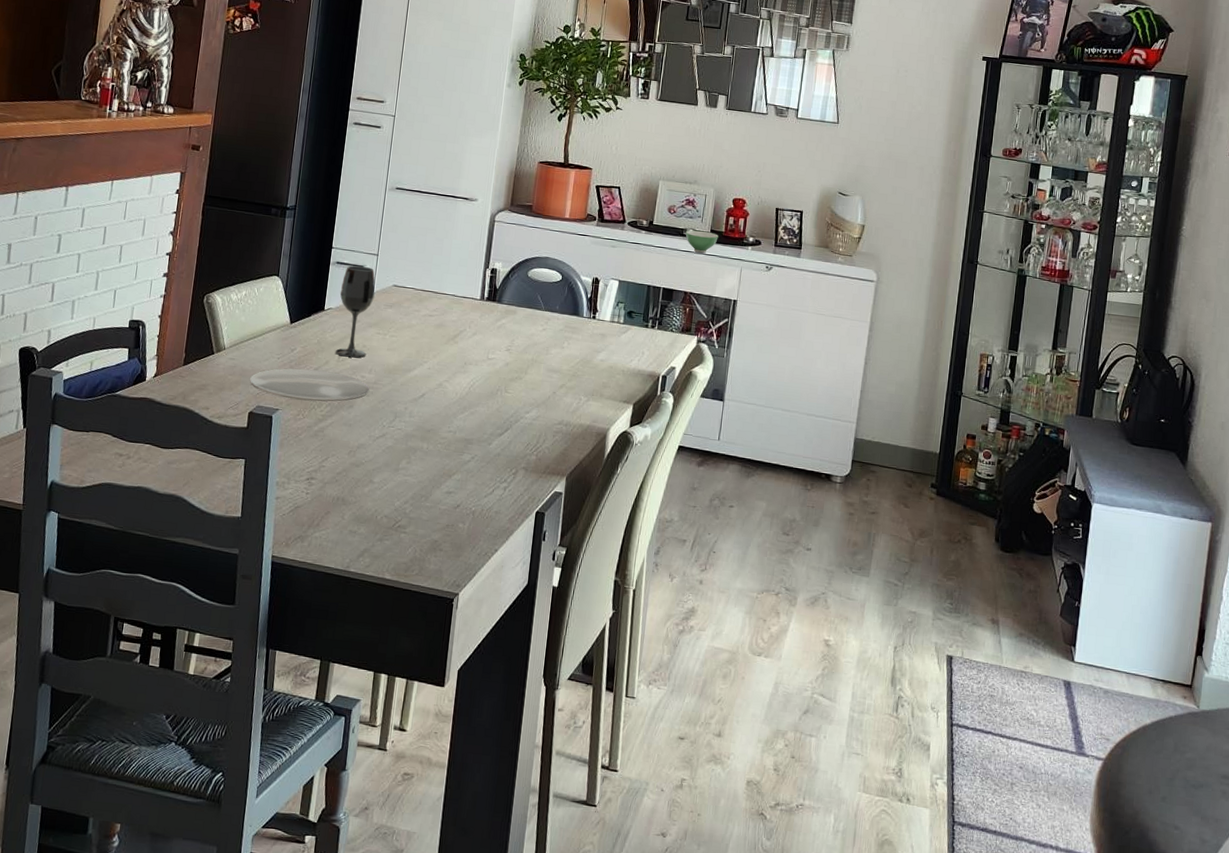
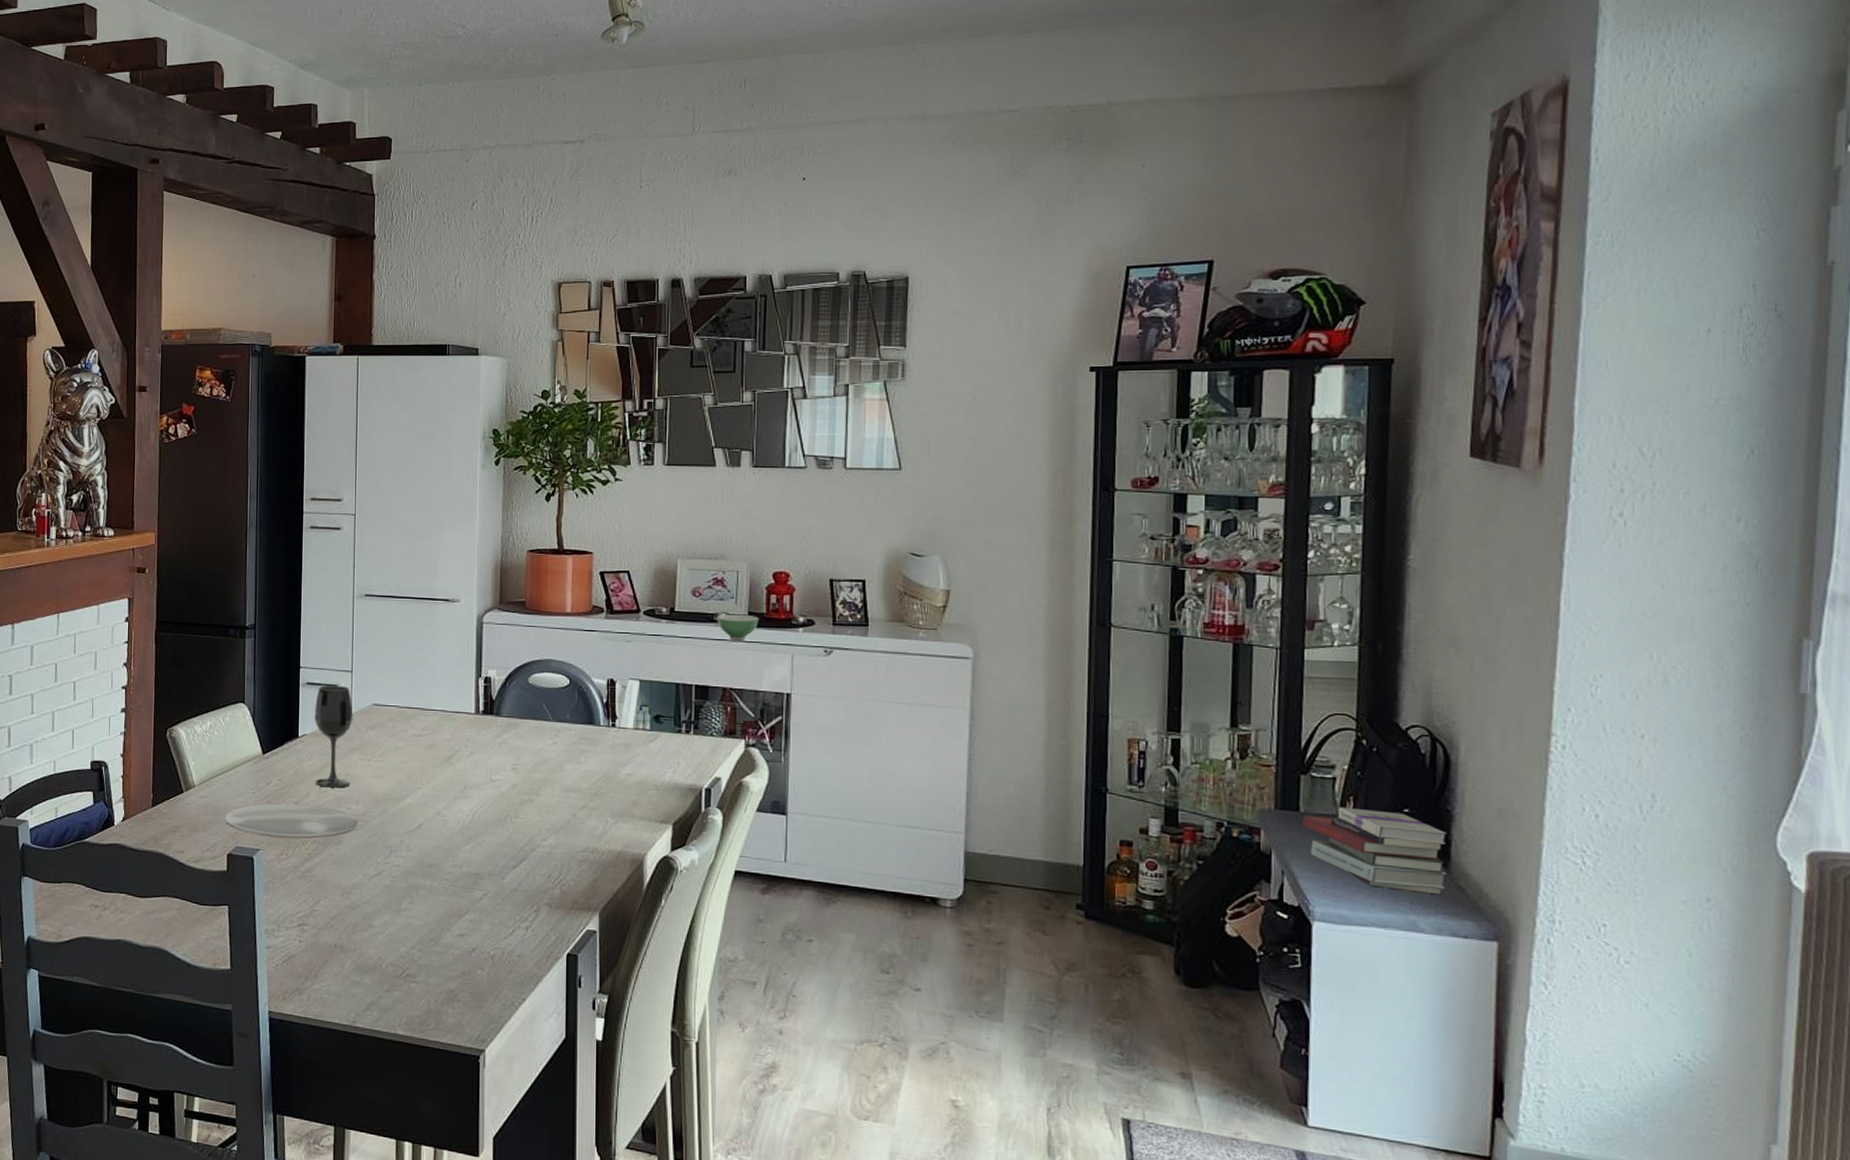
books: none [1093,415,1187,486] -> present [1302,807,1447,895]

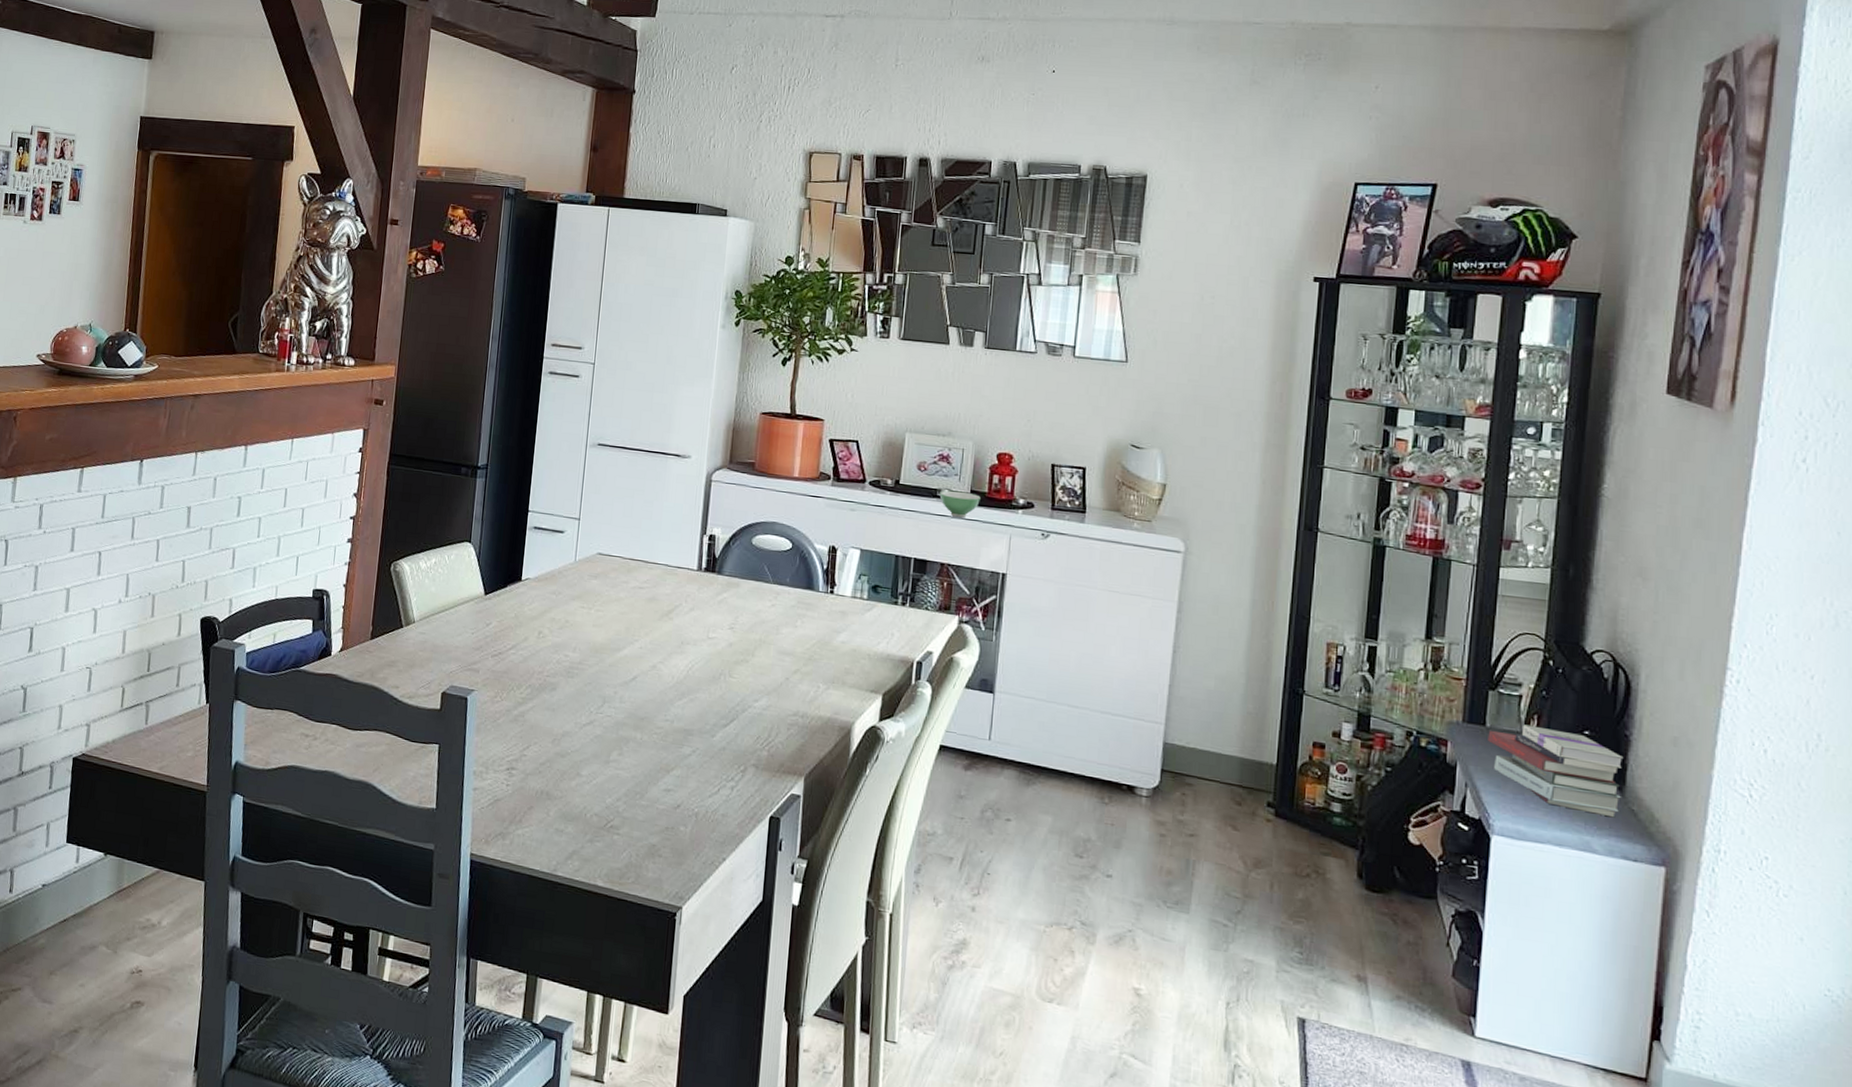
plate: present [224,803,359,840] -> none [441,644,575,684]
wine glass: present [314,685,353,788] -> none [534,531,578,635]

